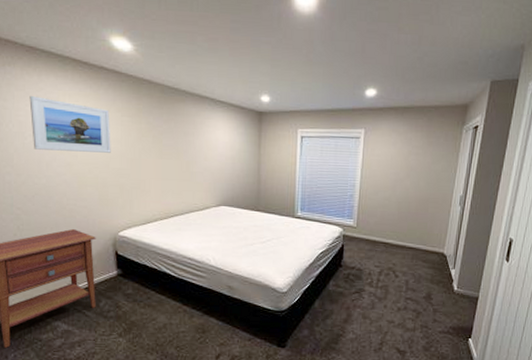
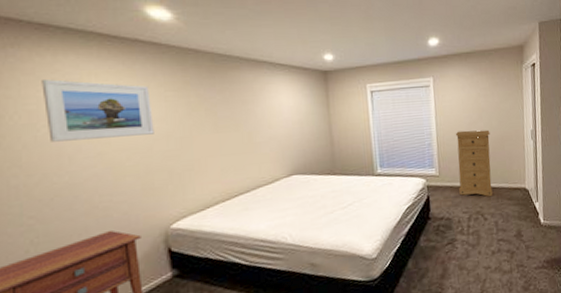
dresser: none [374,186,416,256] -> present [455,129,493,197]

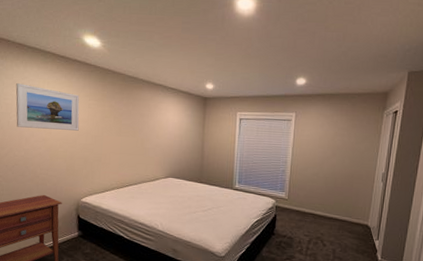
dresser: present [455,129,493,197] -> none [304,163,341,227]

